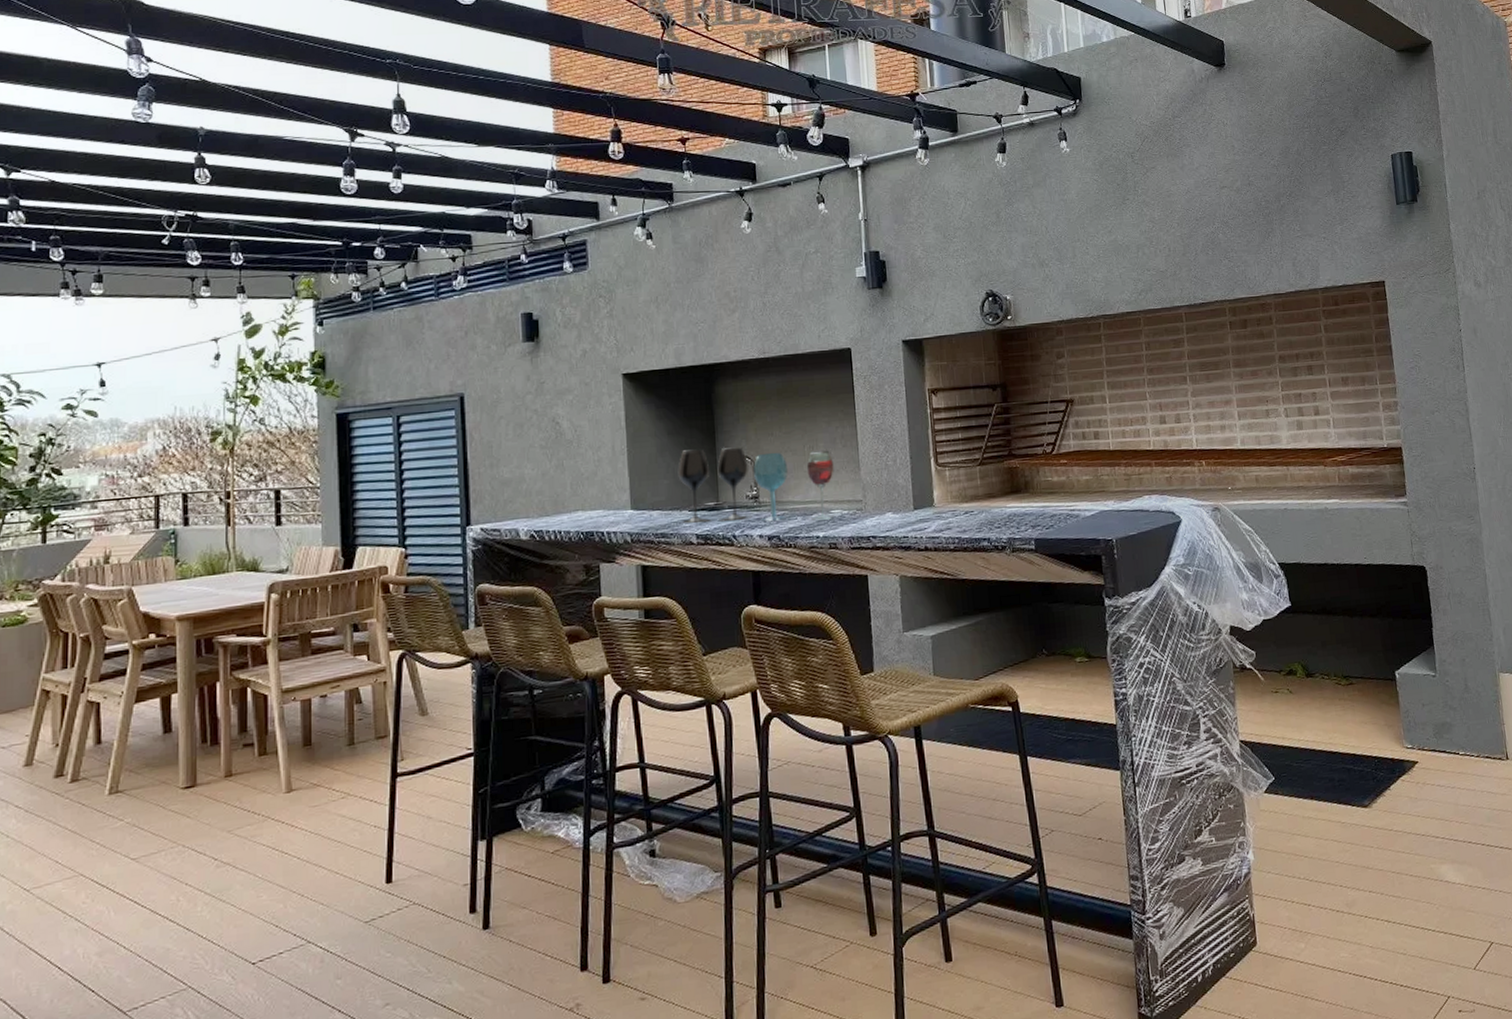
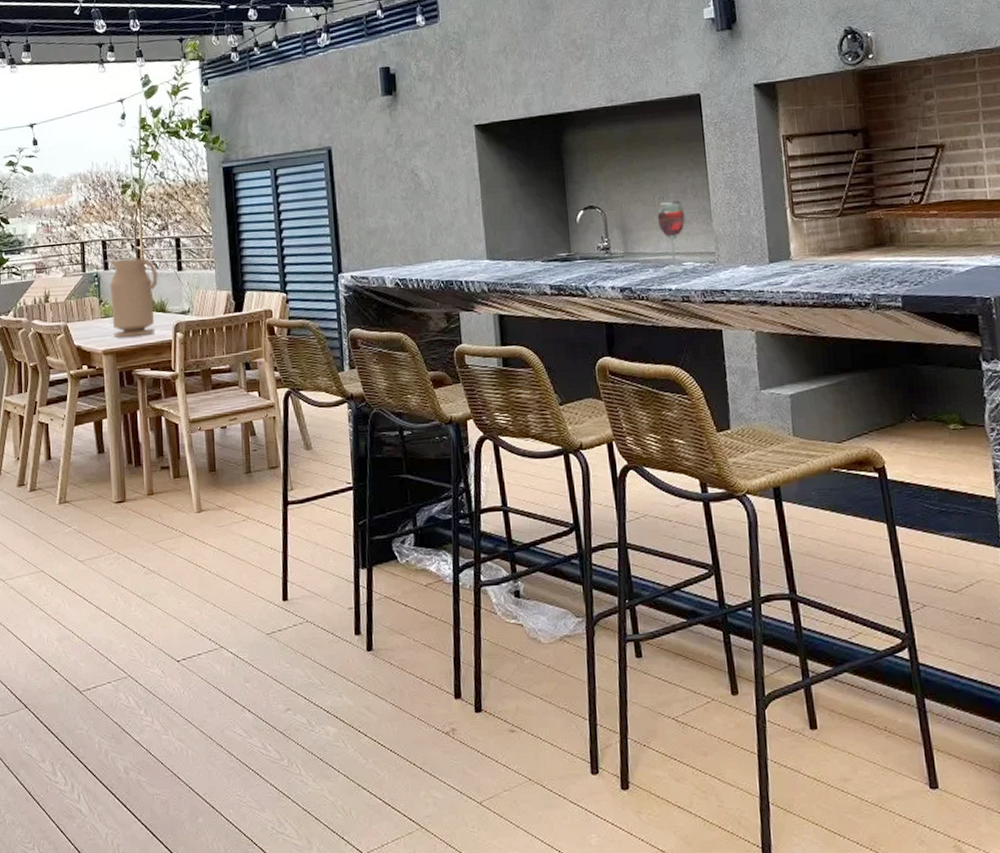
water jug: none [189,512,251,601] -> present [109,258,158,337]
wine glass: present [678,447,751,524] -> none [530,197,603,275]
wine glass: present [752,452,789,522] -> none [603,202,639,274]

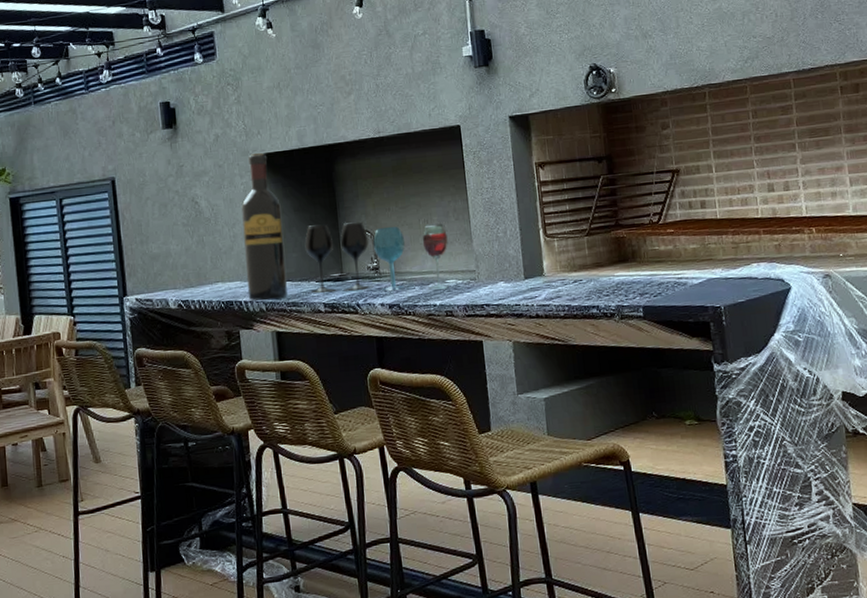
wine bottle: none [463,122,511,281] -> present [241,153,288,301]
wine glass: none [530,197,603,275] -> present [304,221,373,294]
wine glass: none [603,202,639,274] -> present [372,226,406,292]

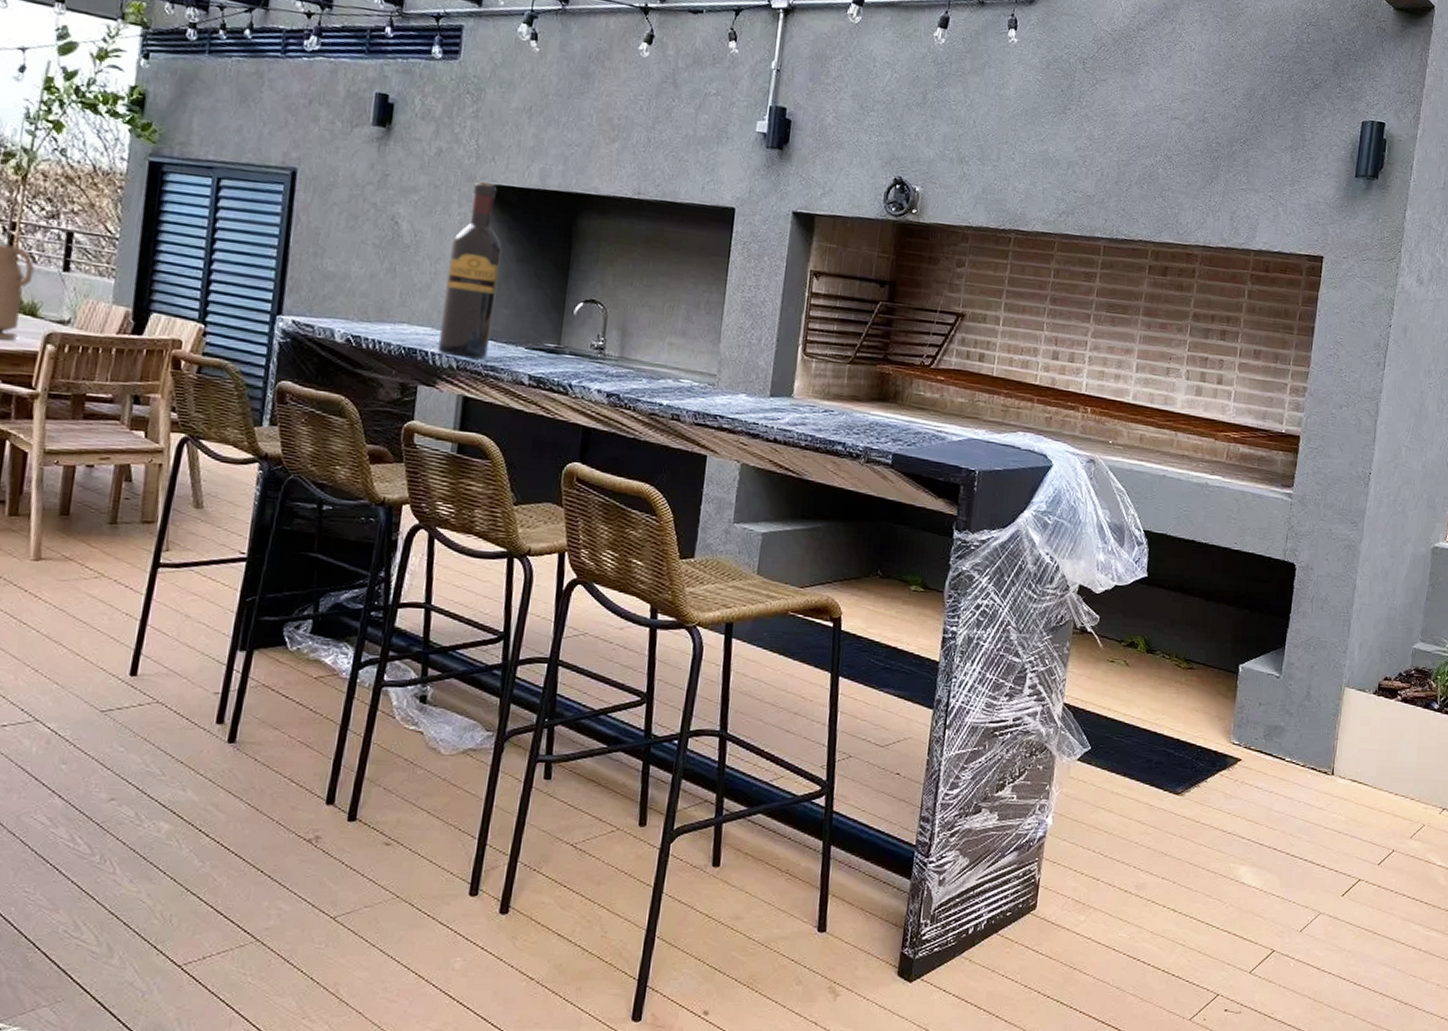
wine glass: present [304,221,373,294] -> none [514,281,600,370]
wine glass: present [372,226,406,292] -> none [602,303,643,379]
wineglass: present [422,223,449,290] -> none [657,311,693,389]

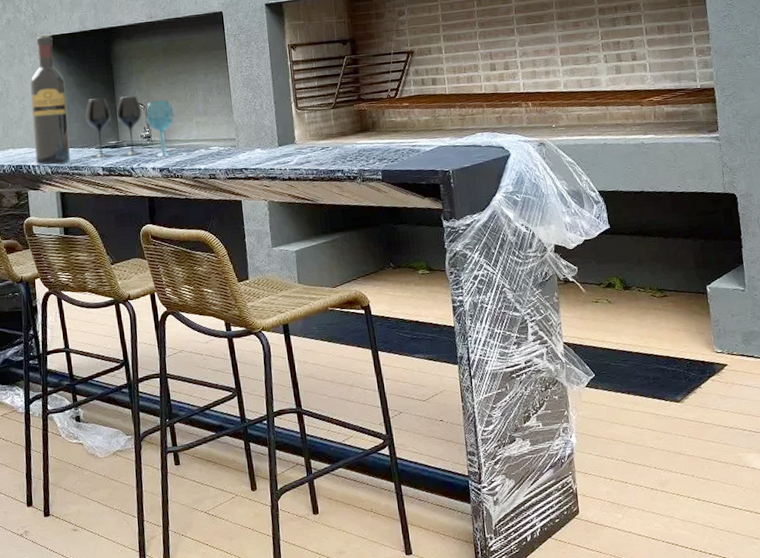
wine glass: none [514,281,600,370] -> present [85,95,145,159]
wine glass: none [602,303,643,379] -> present [145,99,175,157]

